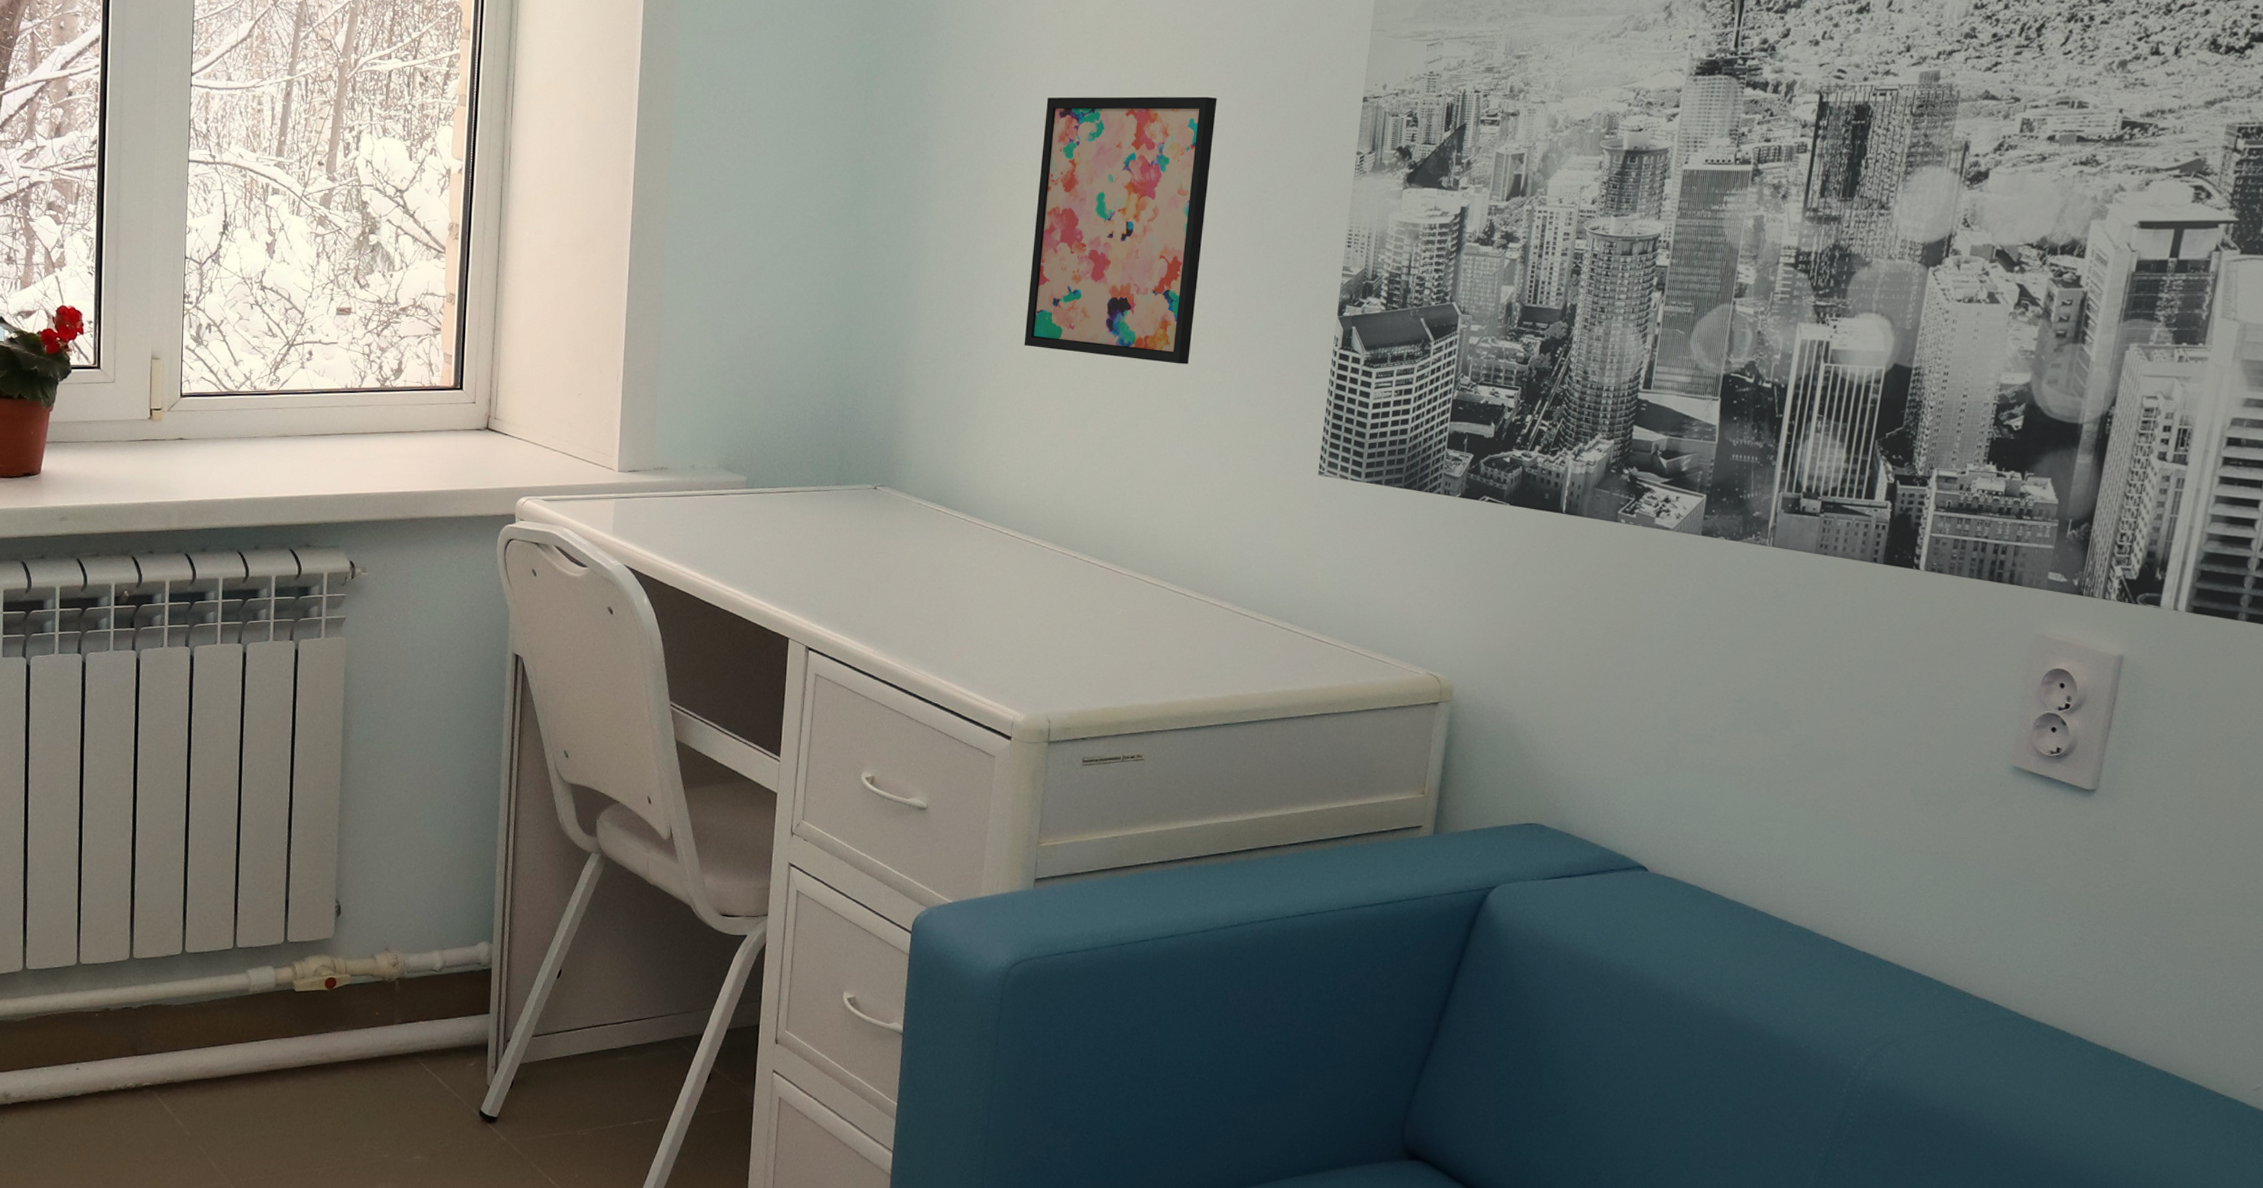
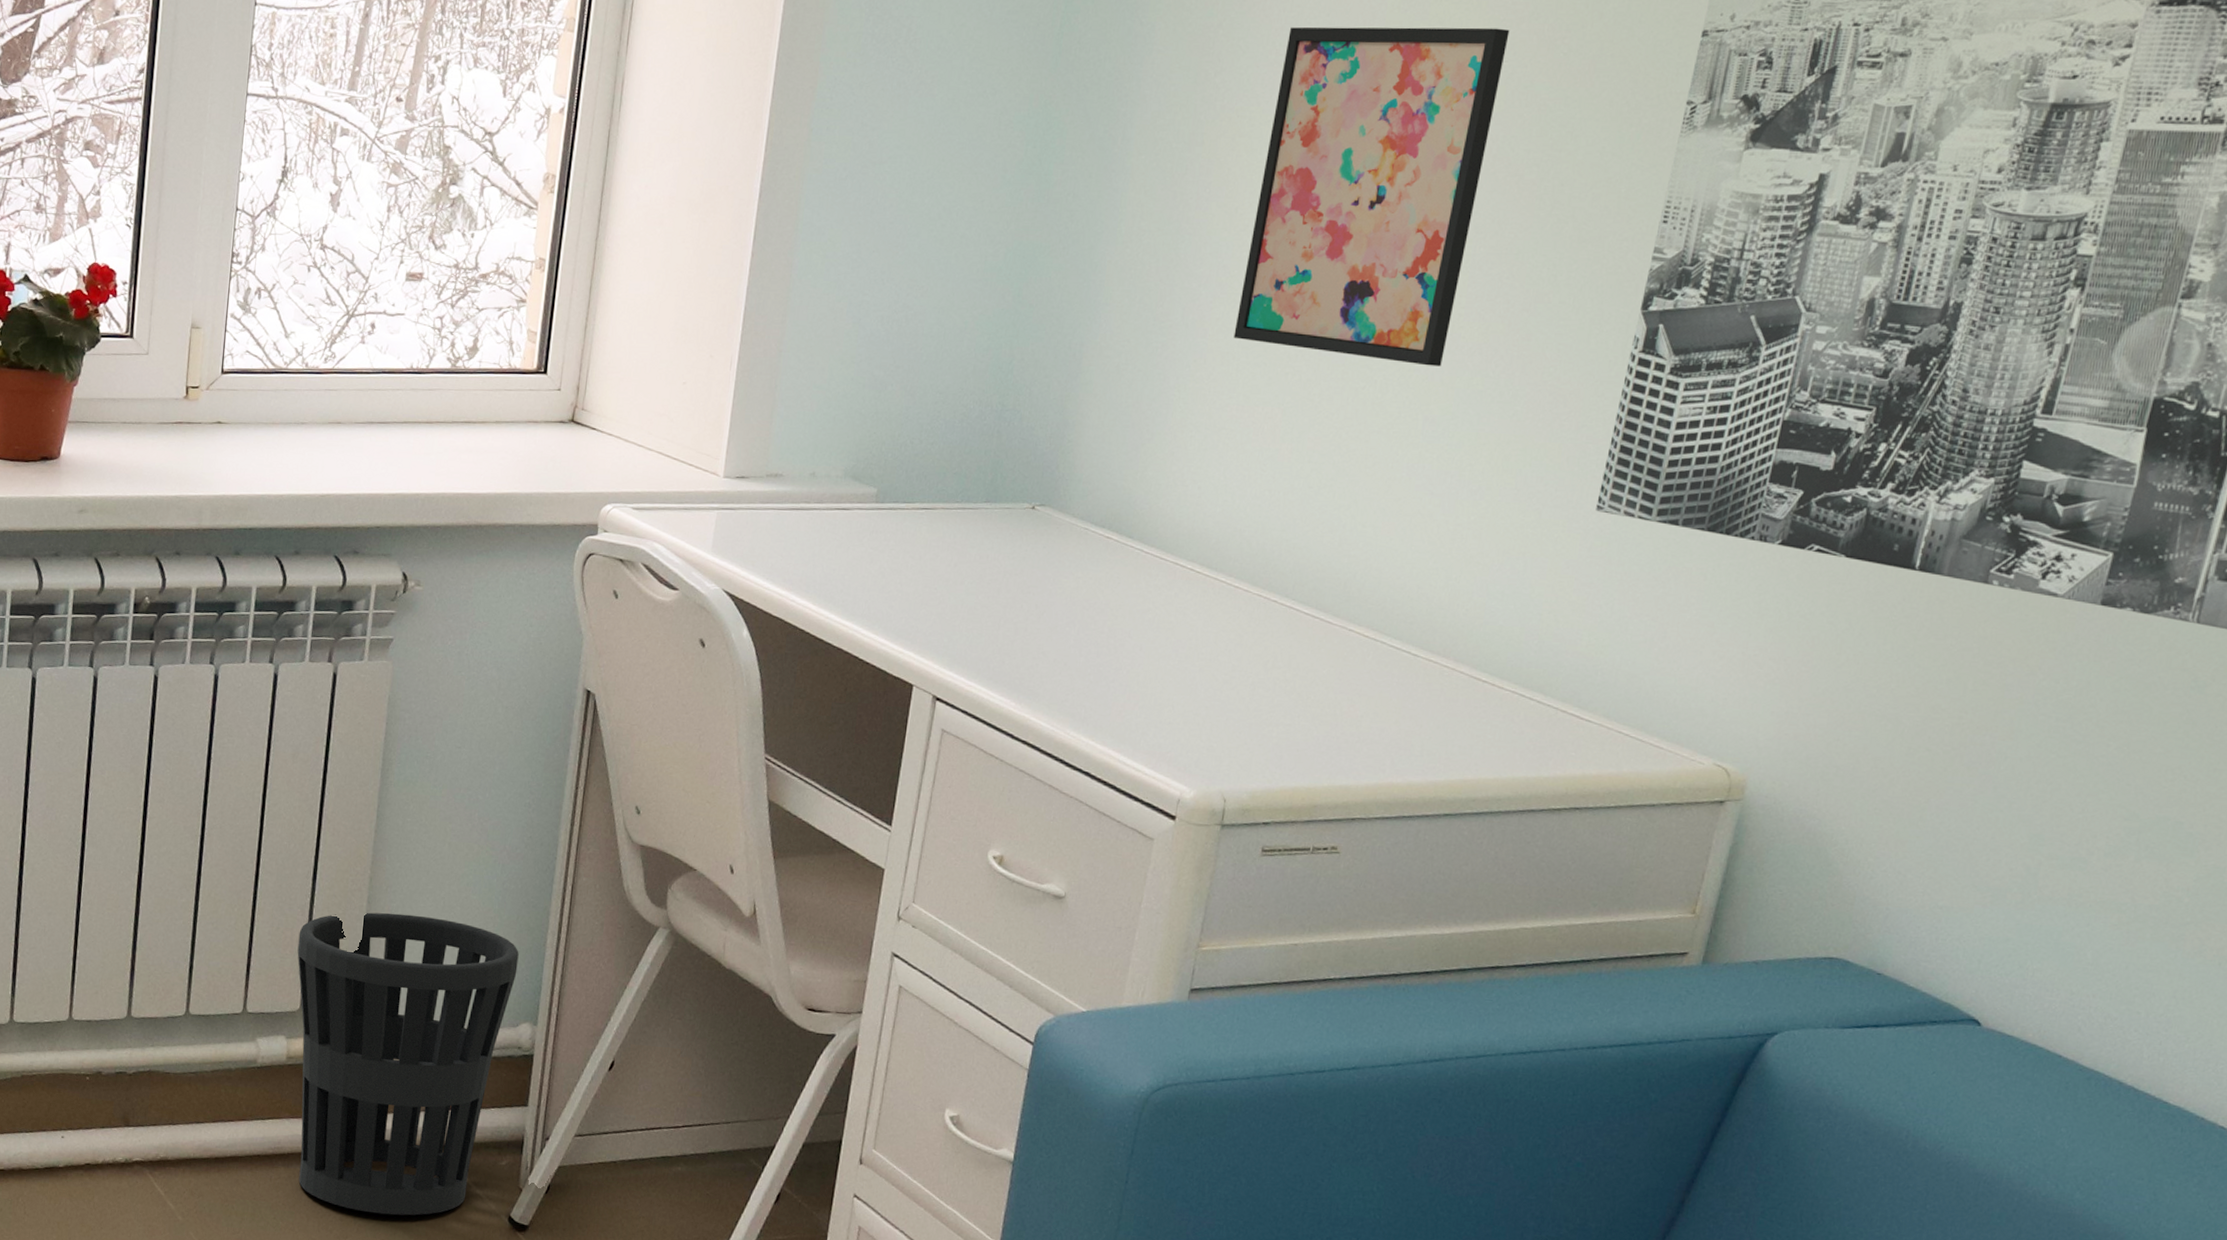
wastebasket: none [279,853,473,1117] -> present [297,912,519,1216]

